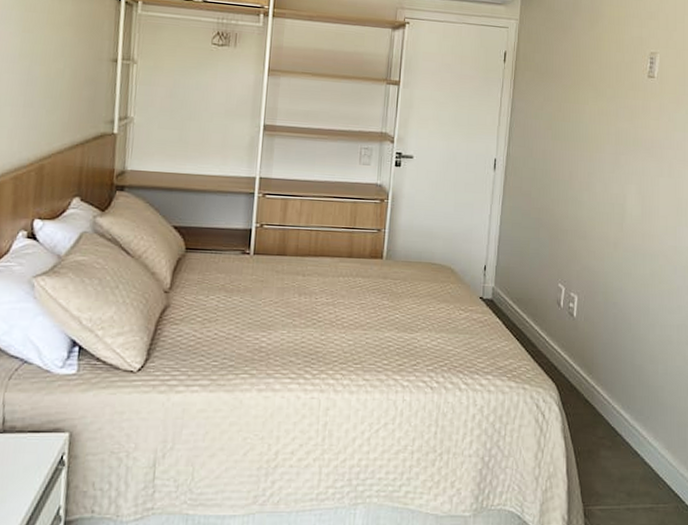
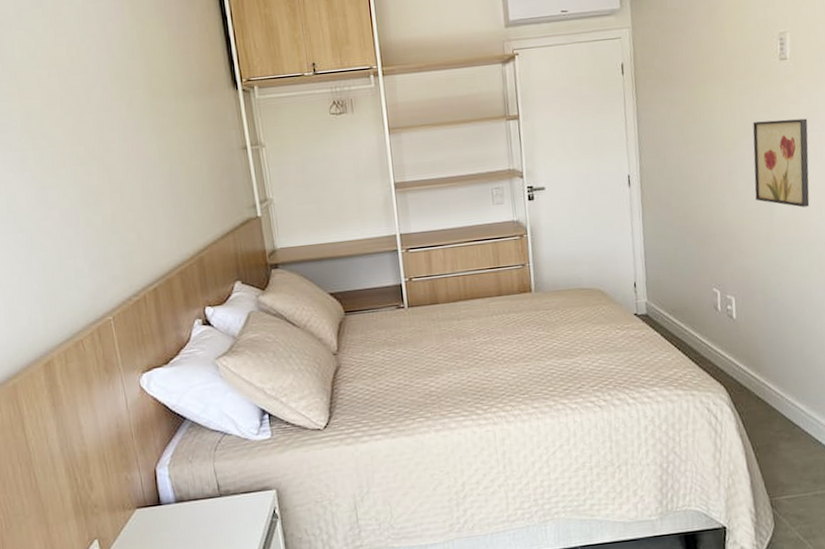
wall art: none [610,130,666,219] -> present [752,118,810,208]

